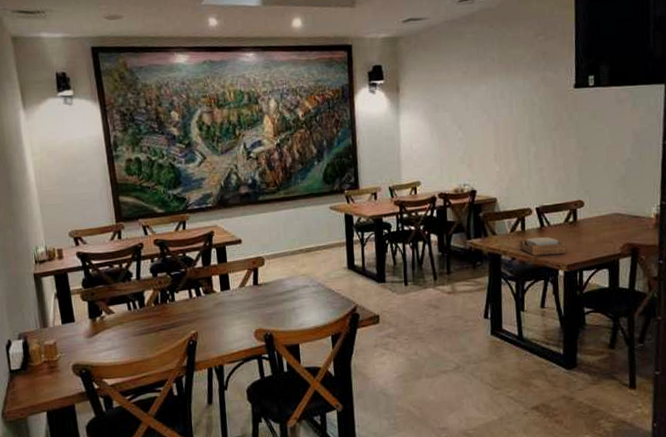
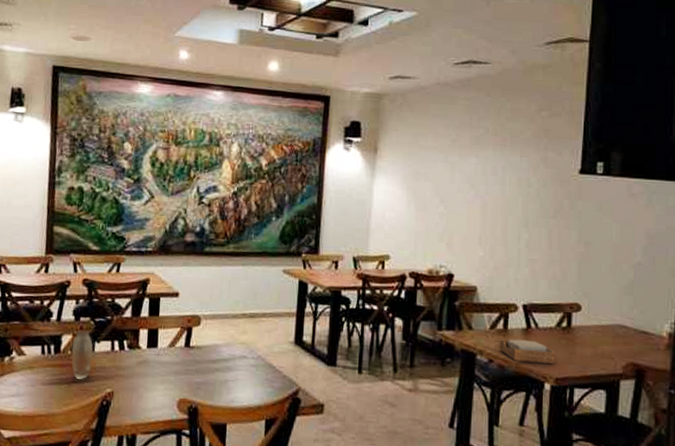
vase: none [154,284,175,326] -> present [71,330,94,379]

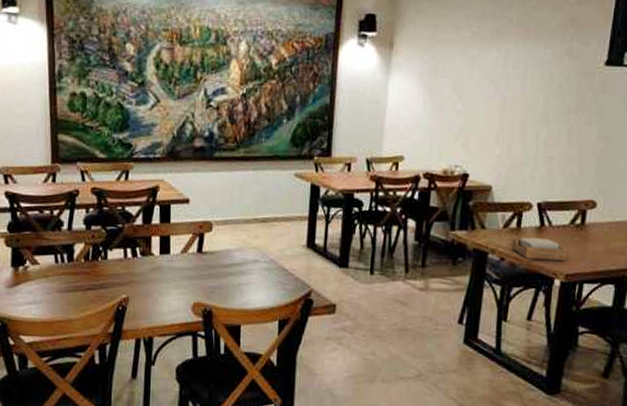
vase: present [71,330,94,379] -> none [84,238,107,286]

